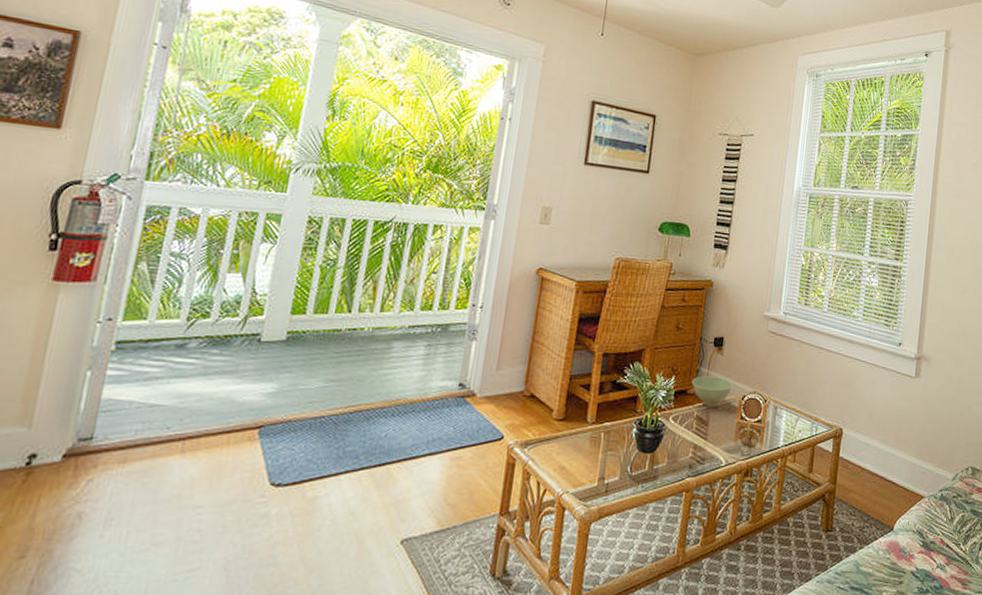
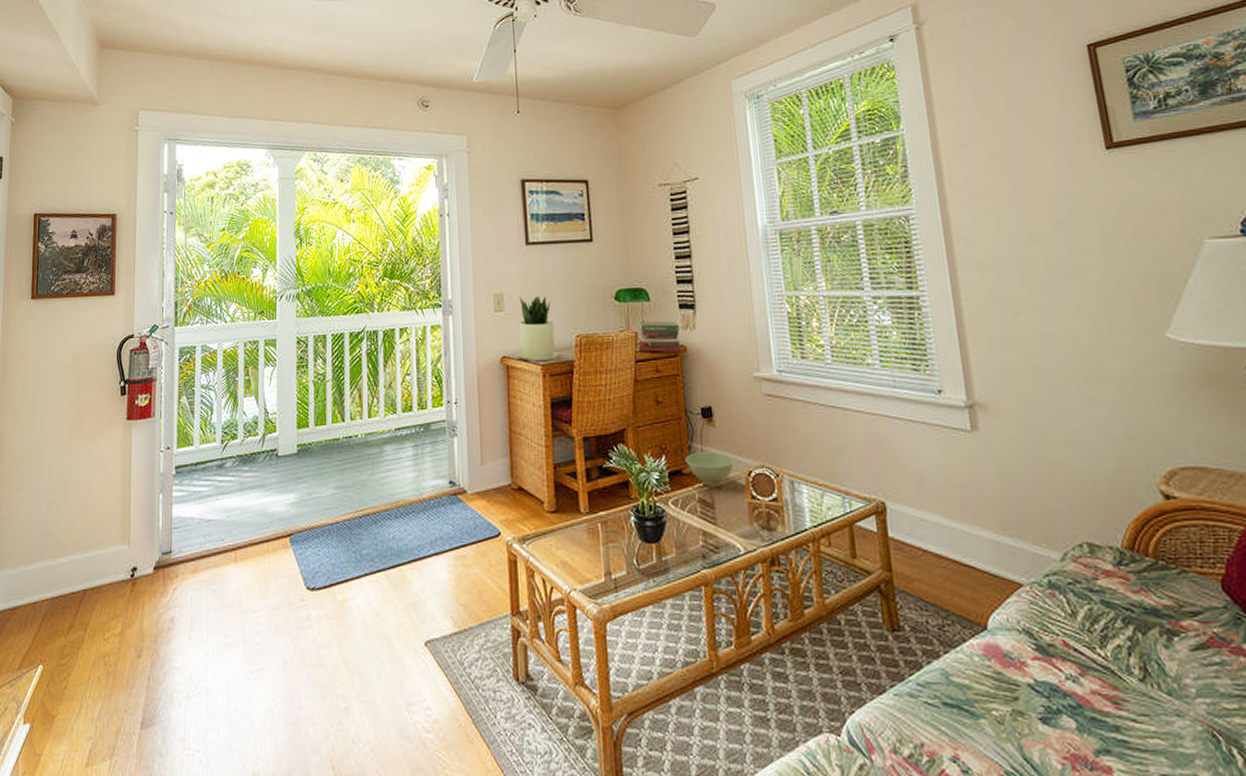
planter: none [553,214,599,278] -> present [516,295,559,362]
books: none [671,253,712,287] -> present [638,321,681,354]

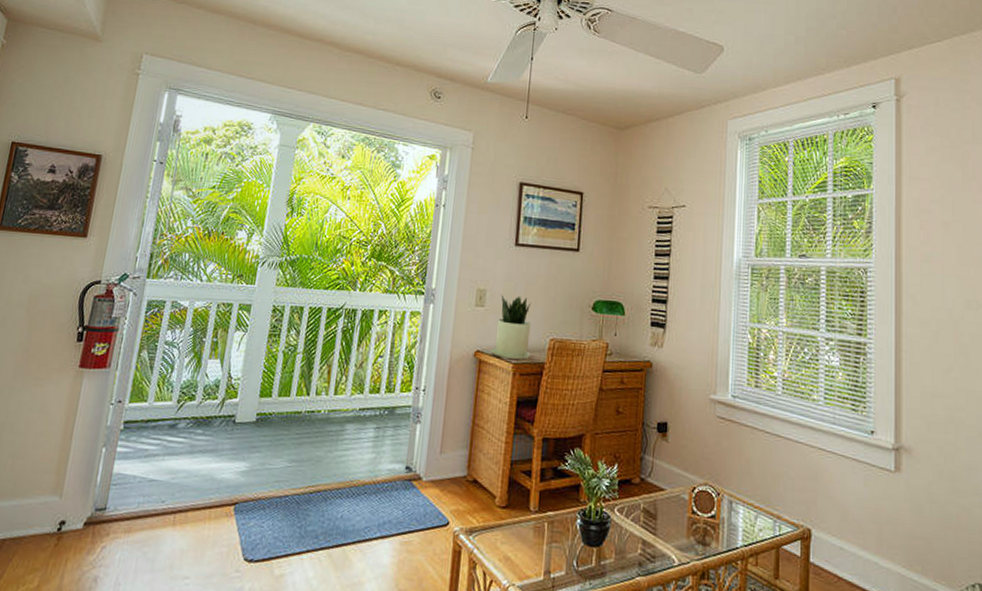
books: present [638,321,681,354] -> none [608,333,649,369]
bowl: present [685,452,735,487] -> none [636,464,682,499]

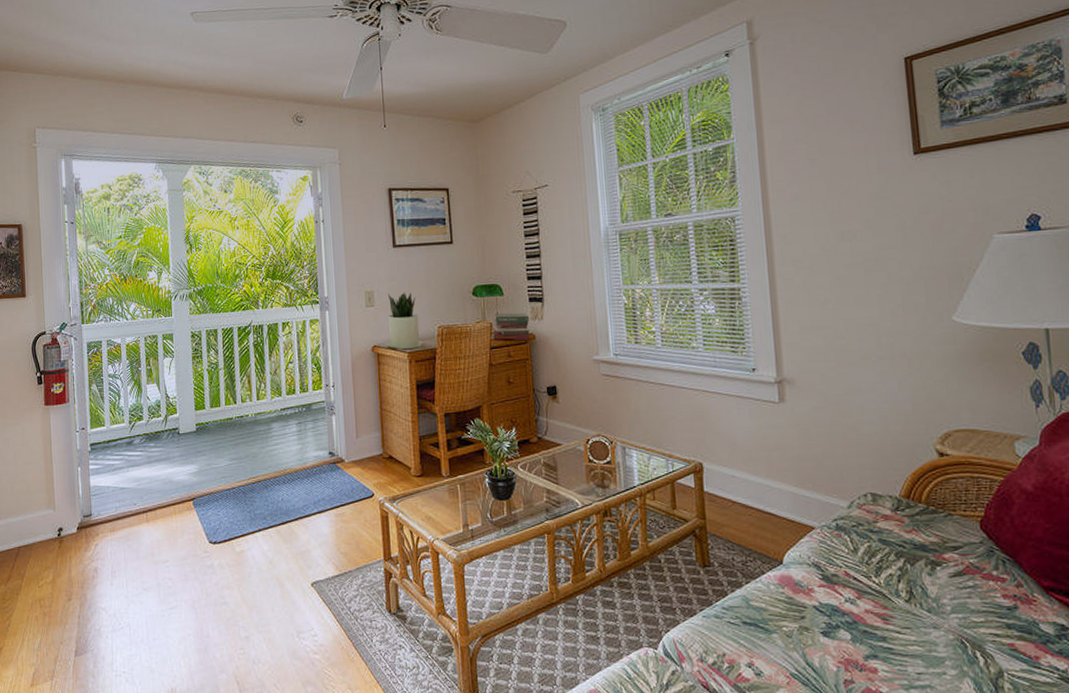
books: none [608,333,649,369] -> present [493,313,530,341]

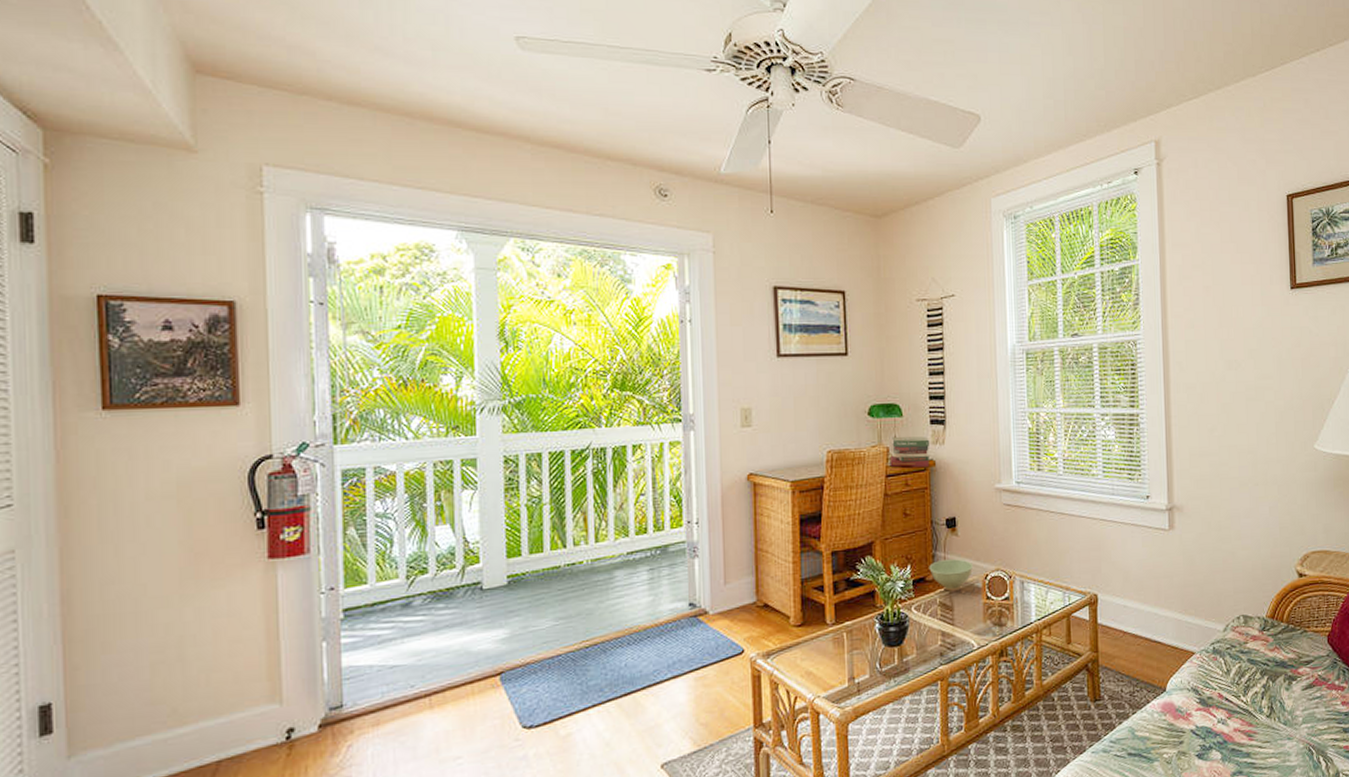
planter: present [385,292,423,350] -> none [764,410,809,479]
bowl: none [532,424,575,453] -> present [929,559,974,592]

